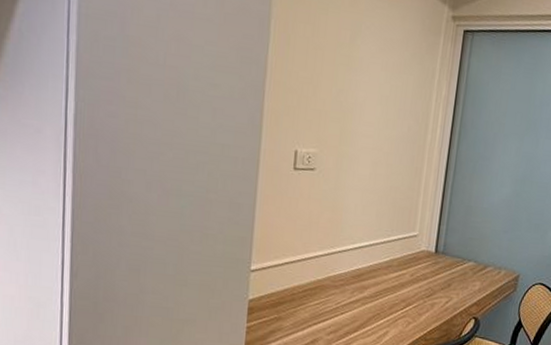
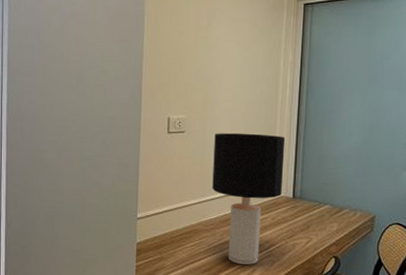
desk lamp: none [344,173,432,326] -> present [212,132,286,265]

